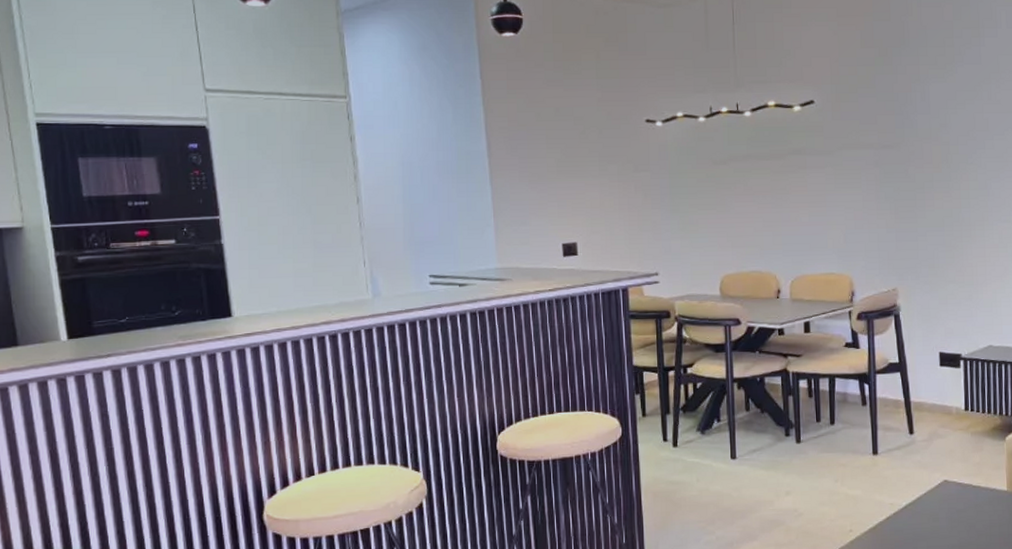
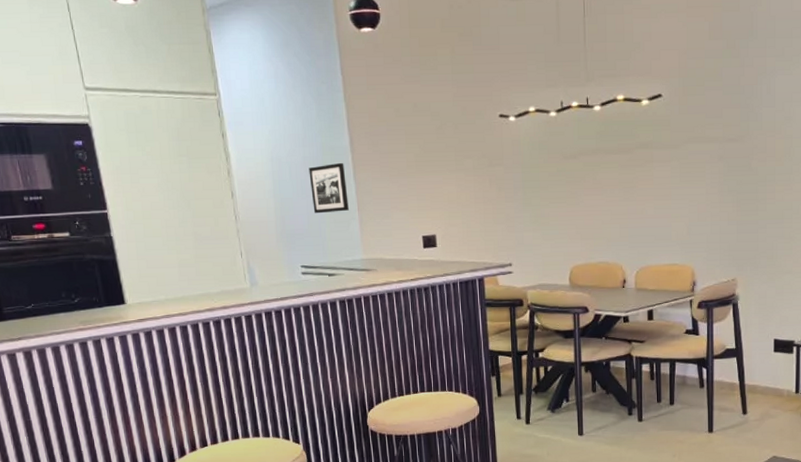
picture frame: none [442,167,484,220] -> present [309,162,349,214]

